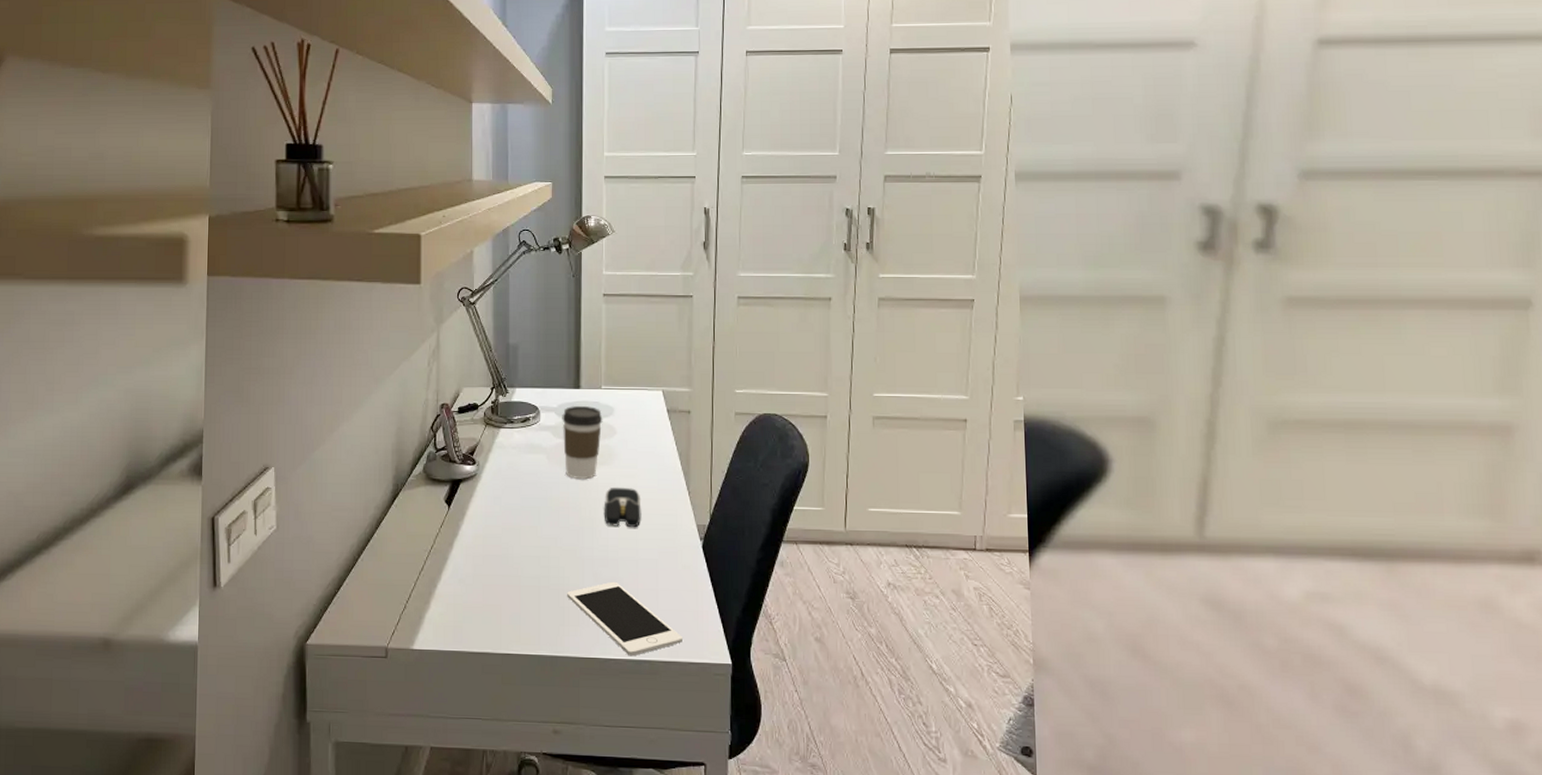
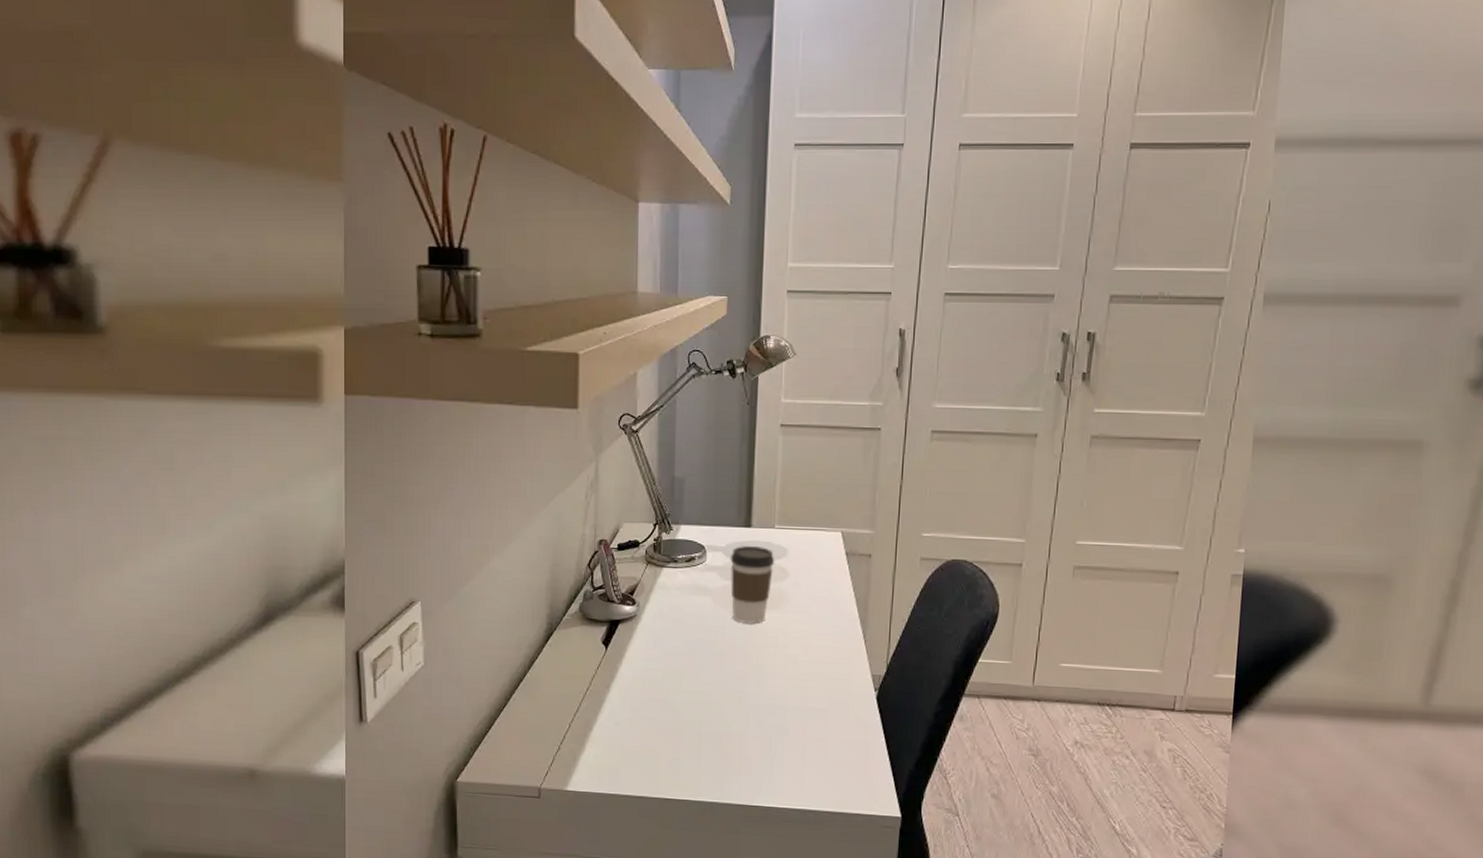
cell phone: present [567,581,682,656] -> none [730,730,850,806]
computer mouse: present [603,487,642,527] -> none [772,632,813,675]

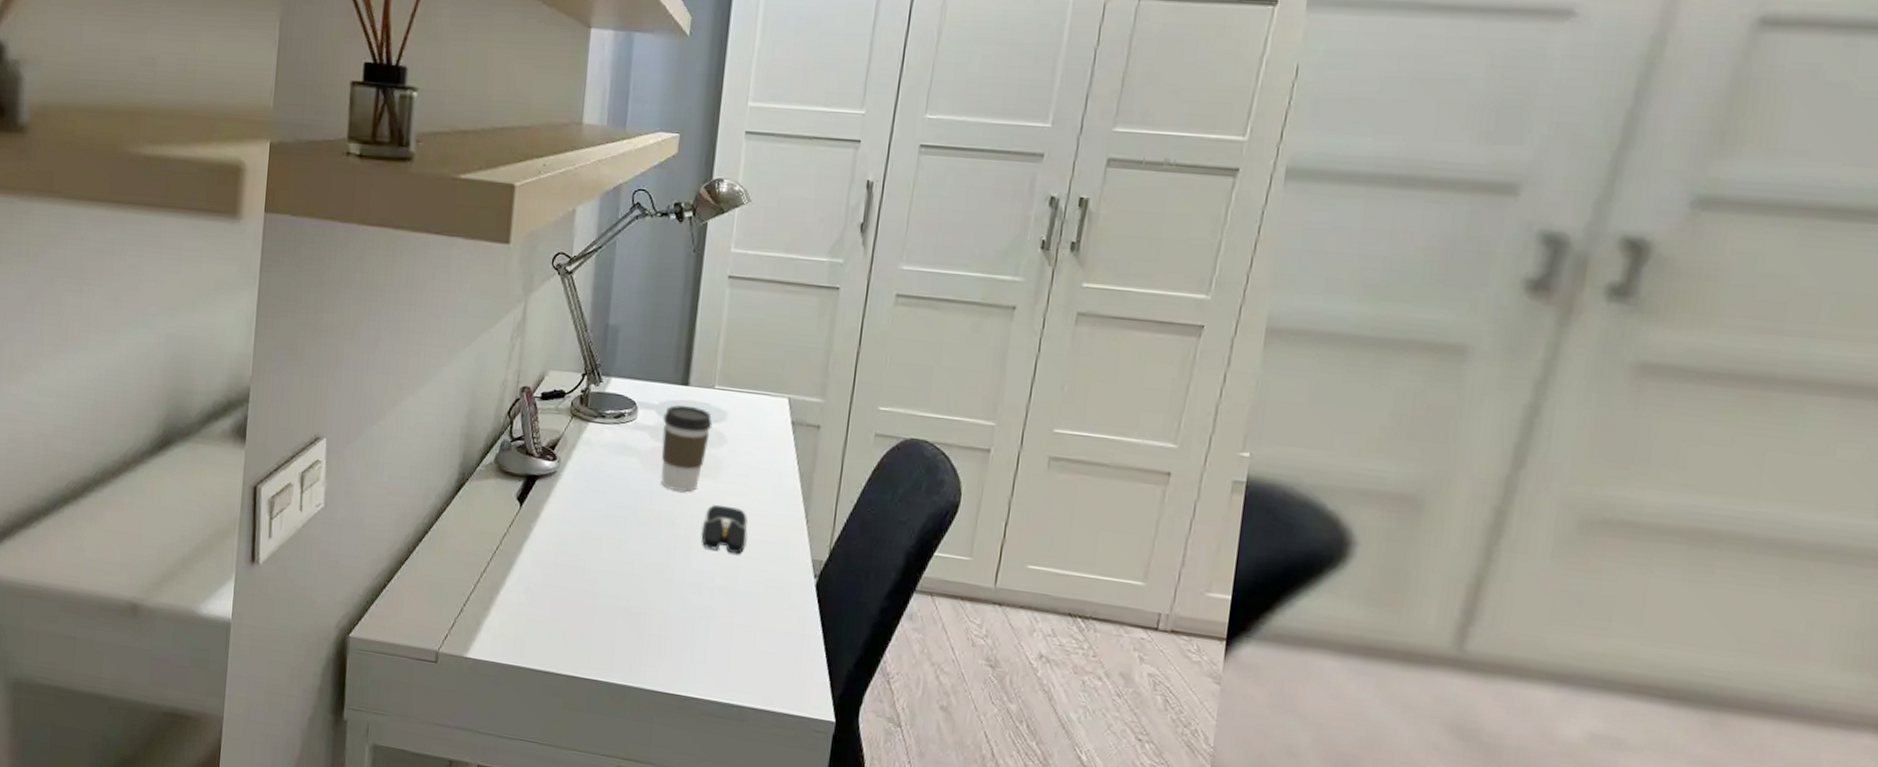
computer mouse: none [772,632,813,675] -> present [701,504,749,554]

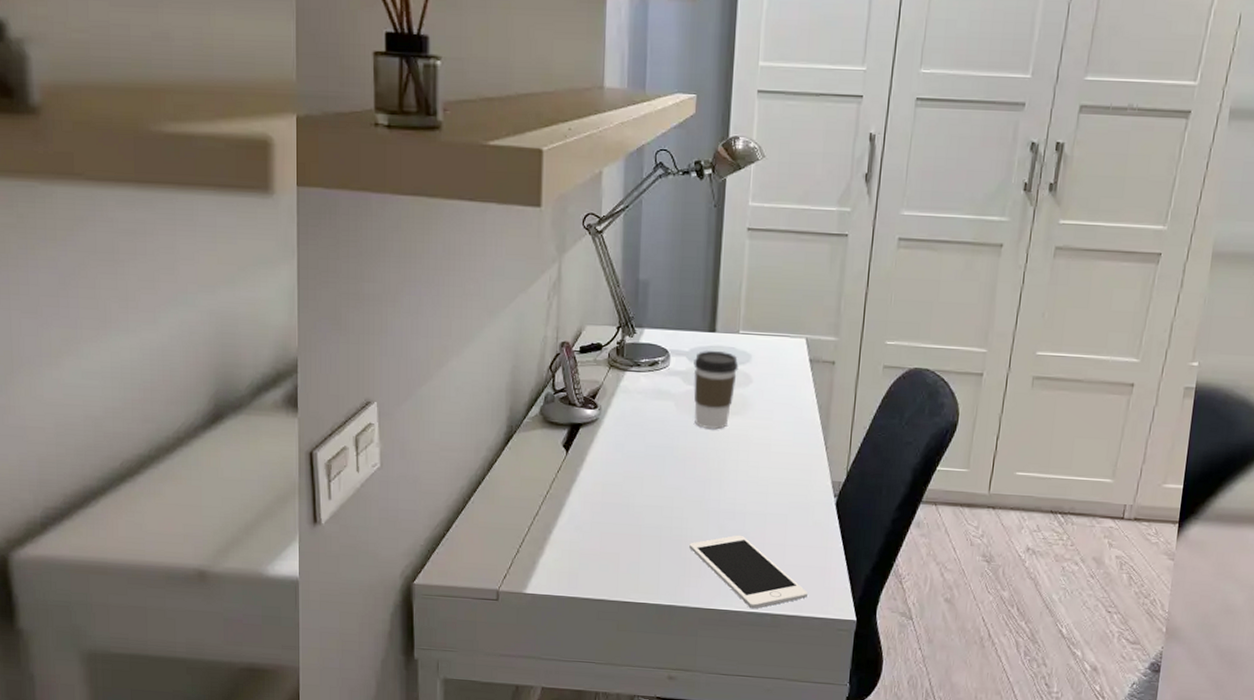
cell phone: none [648,611,780,698] -> present [689,535,808,609]
computer mouse: present [701,504,749,554] -> none [733,438,775,481]

